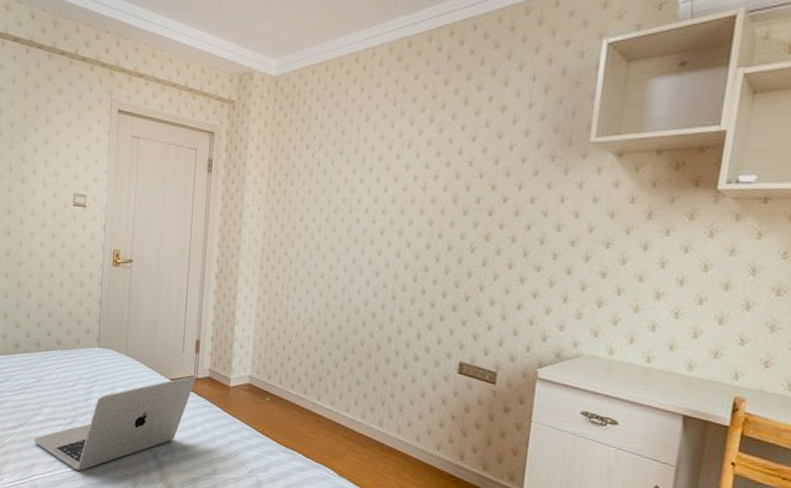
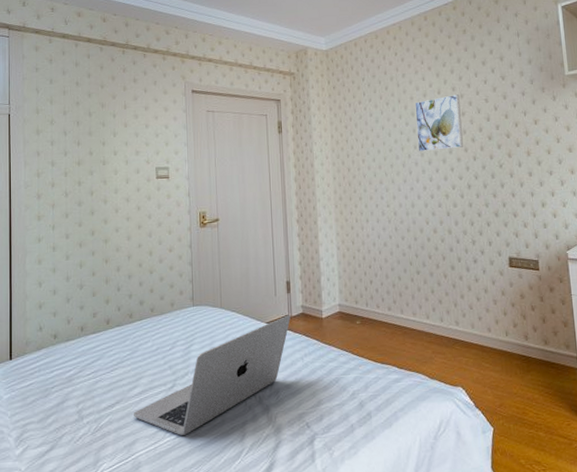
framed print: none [369,151,436,220] -> present [415,94,463,152]

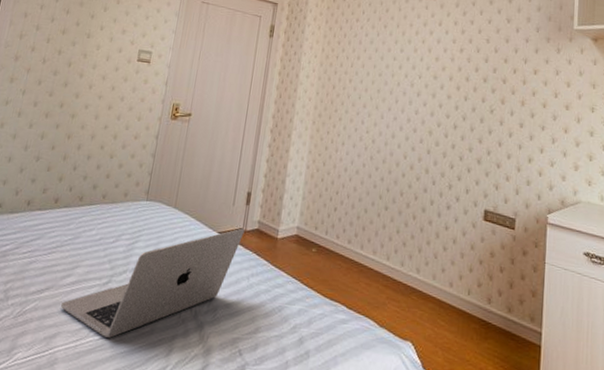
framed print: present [415,94,463,152] -> none [408,29,461,85]

